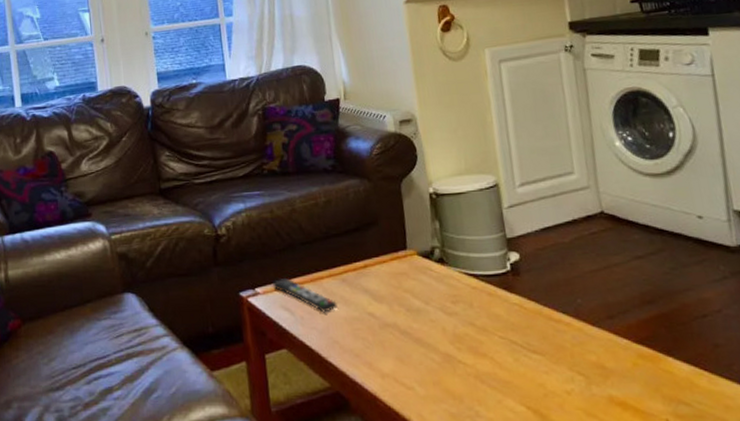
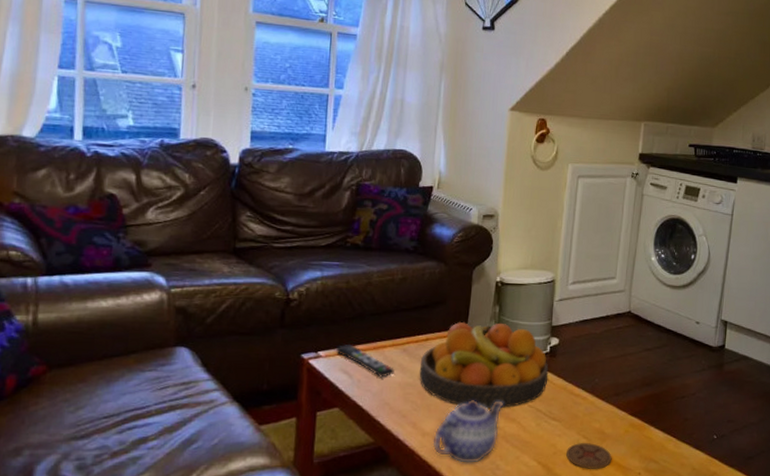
fruit bowl: none [363,240,517,343] -> present [419,321,549,409]
teapot: none [394,332,471,411] -> present [432,400,504,464]
coaster: none [560,381,624,415] -> present [566,443,612,469]

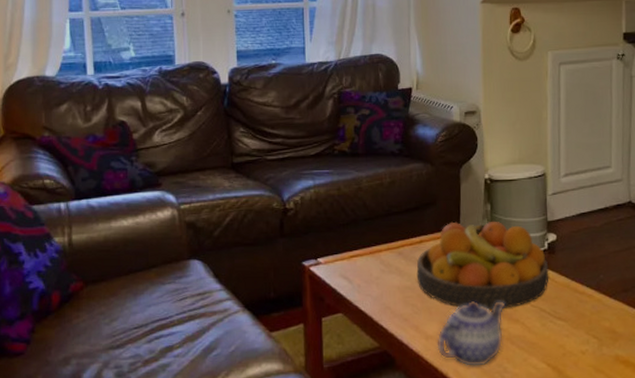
remote control: present [336,343,394,378] -> none [334,249,392,282]
coaster: present [566,443,612,469] -> none [577,343,627,371]

